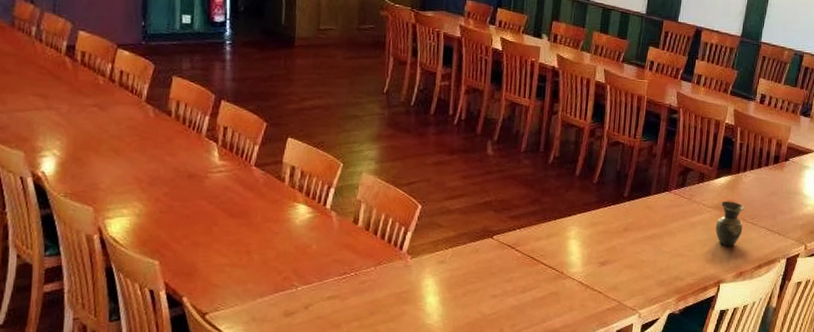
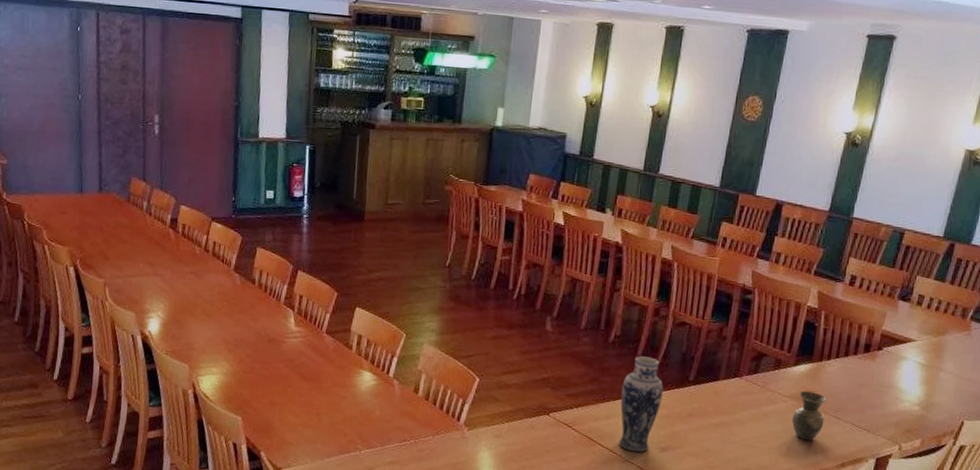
vase: none [561,175,601,269] -> present [619,356,664,453]

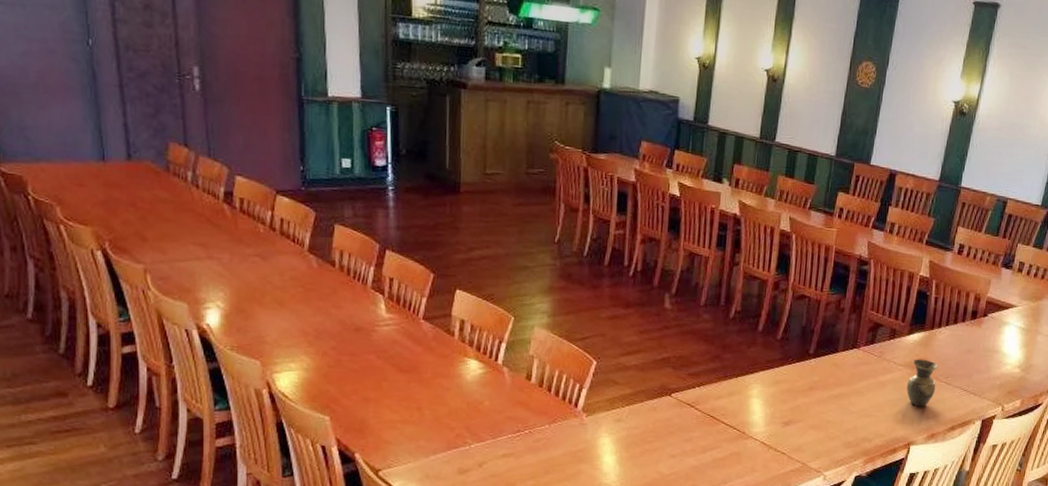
vase: present [619,356,664,453] -> none [742,331,785,428]

